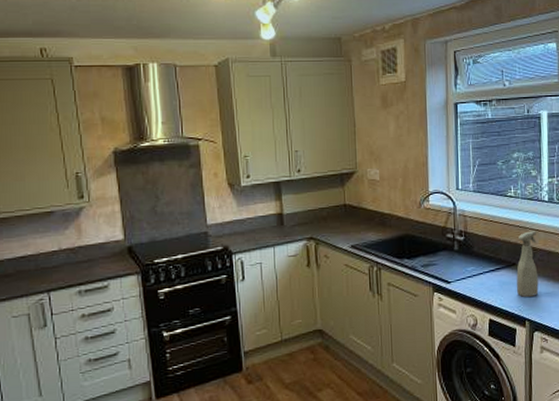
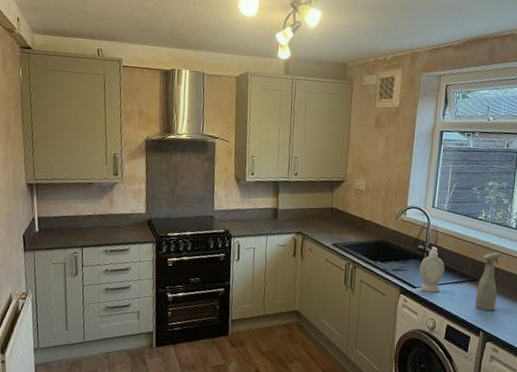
soap bottle: none [451,233,479,286] -> present [419,246,445,293]

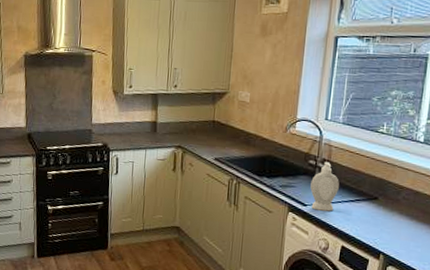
spray bottle: present [475,252,501,311] -> none [374,169,405,232]

